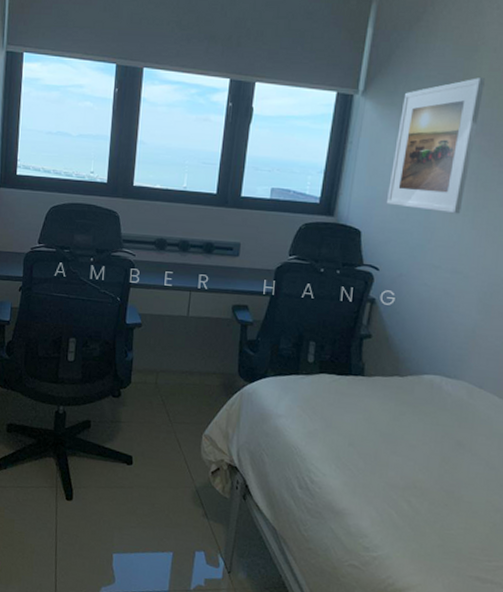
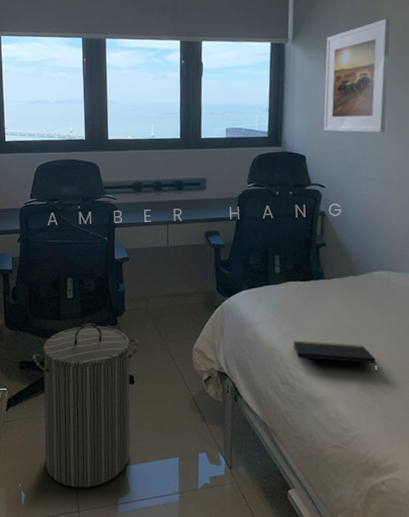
laundry hamper: none [22,391,142,571] -> present [32,323,139,488]
notepad: none [318,441,413,490] -> present [293,340,378,372]

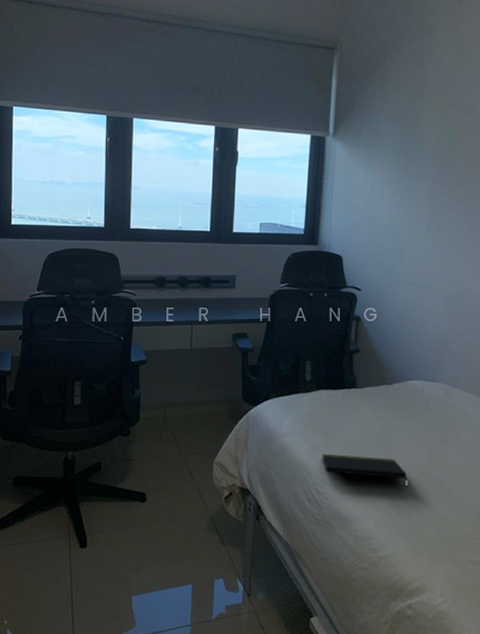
laundry hamper: present [32,323,139,488] -> none [29,433,153,623]
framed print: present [323,18,390,133] -> none [362,118,432,236]

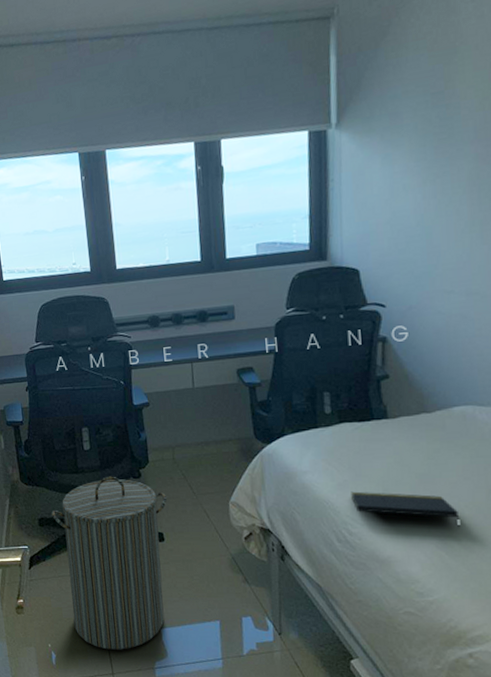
laundry hamper: none [29,433,153,623] -> present [51,476,167,650]

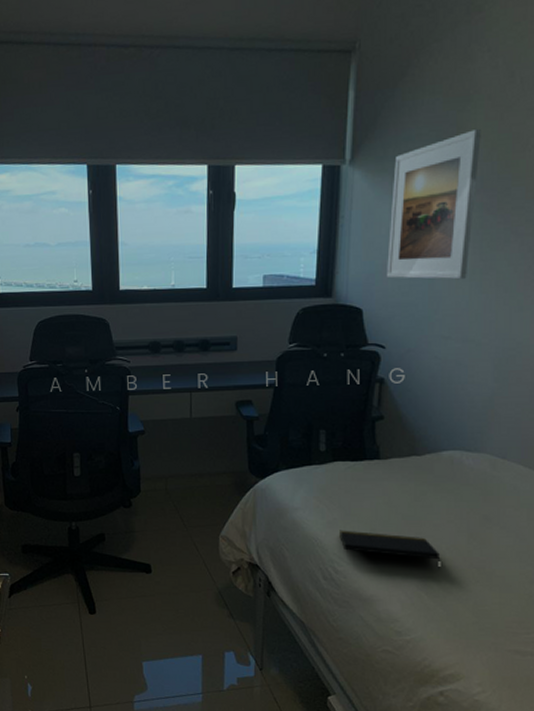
laundry hamper: present [51,476,167,650] -> none [36,504,156,683]
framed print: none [381,79,471,237] -> present [387,128,481,280]

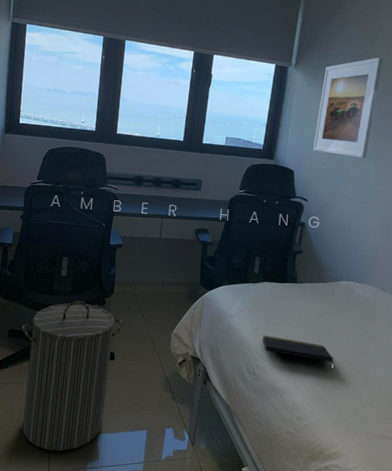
laundry hamper: none [36,504,156,683] -> present [21,300,123,451]

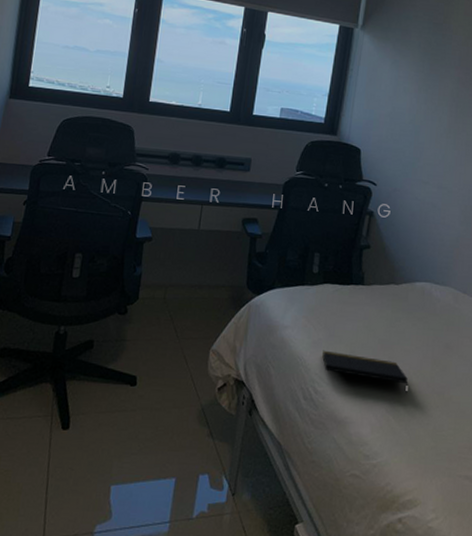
laundry hamper: present [21,300,123,451] -> none [11,309,149,510]
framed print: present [313,56,383,159] -> none [383,19,461,136]

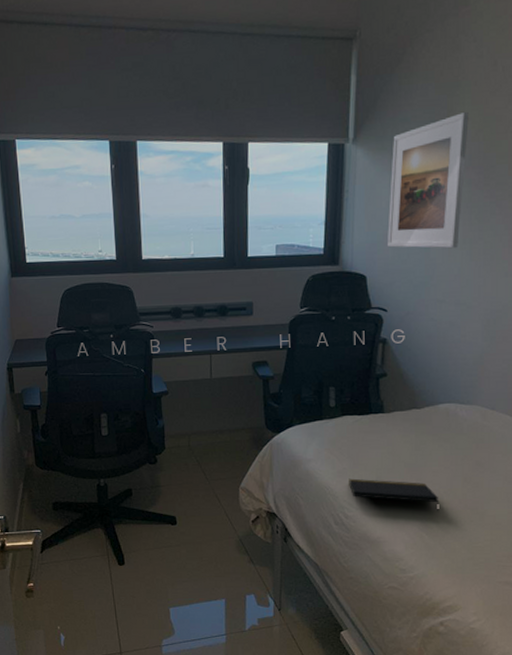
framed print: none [383,19,461,136] -> present [388,111,469,249]

